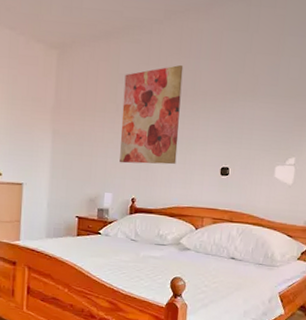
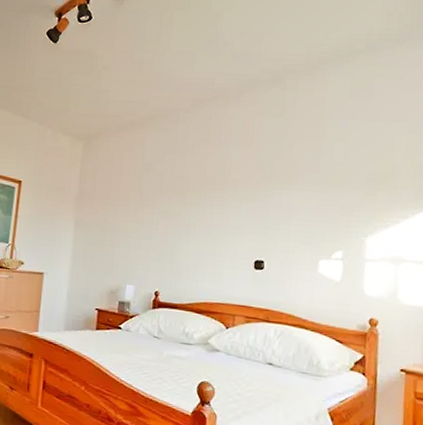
wall art: present [119,64,184,165] -> none [143,152,212,257]

